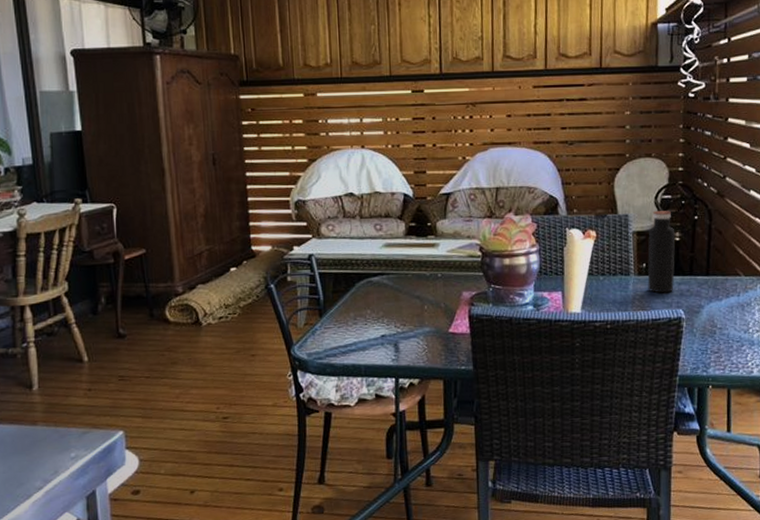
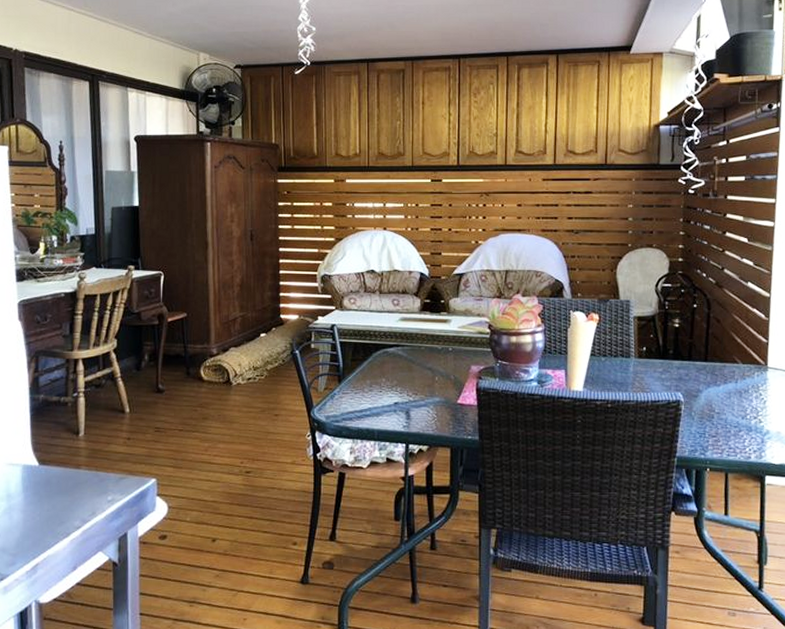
water bottle: present [647,211,675,293] -> none [647,298,675,376]

